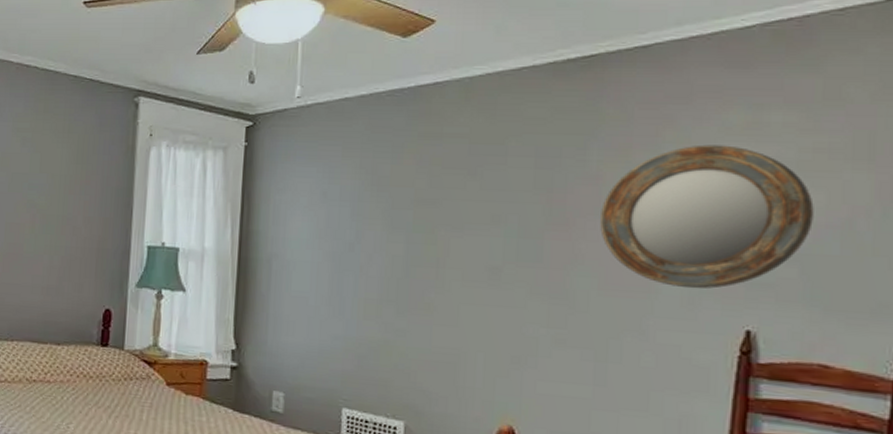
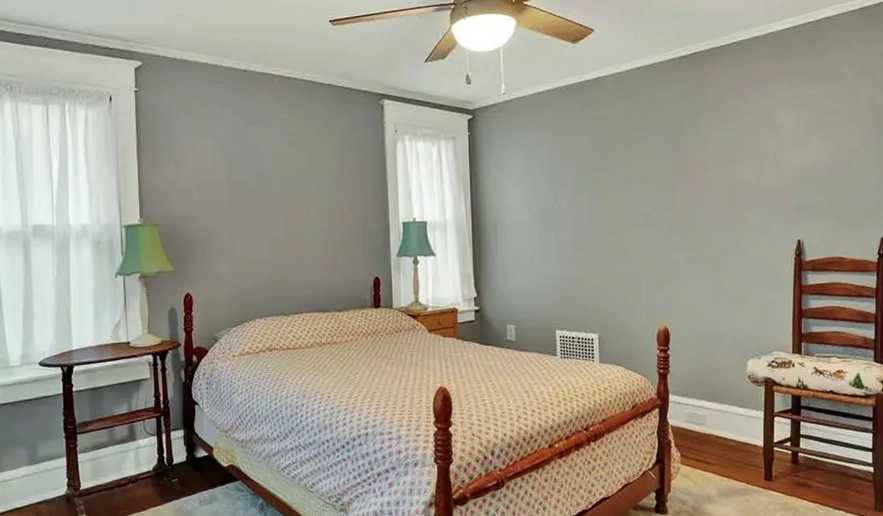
home mirror: present [600,145,814,289] -> none [709,113,830,215]

